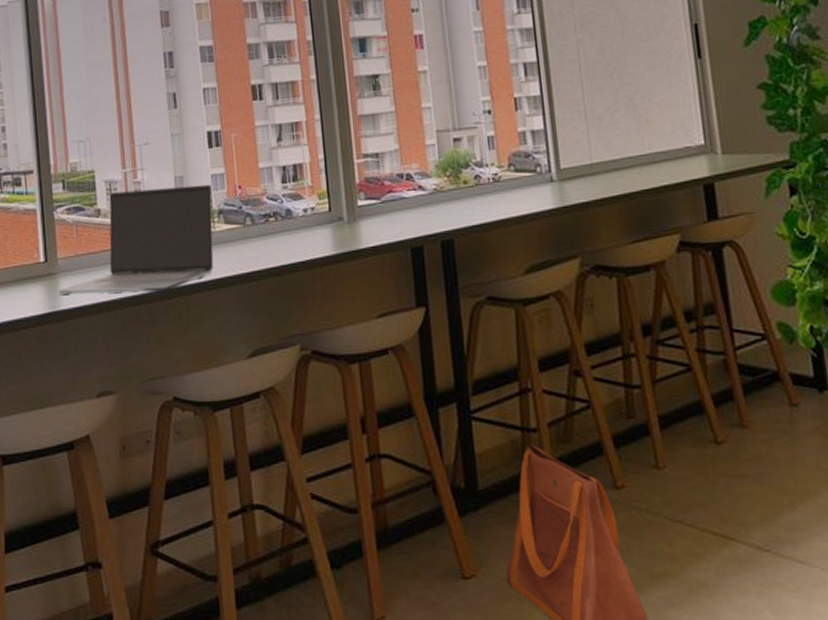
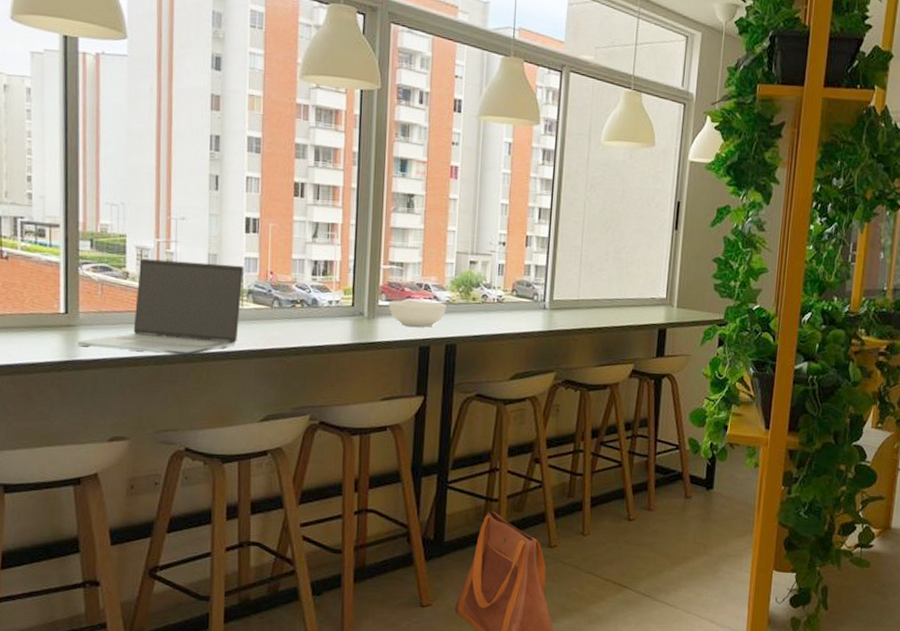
bowl: none [368,192,436,226] -> present [388,300,448,327]

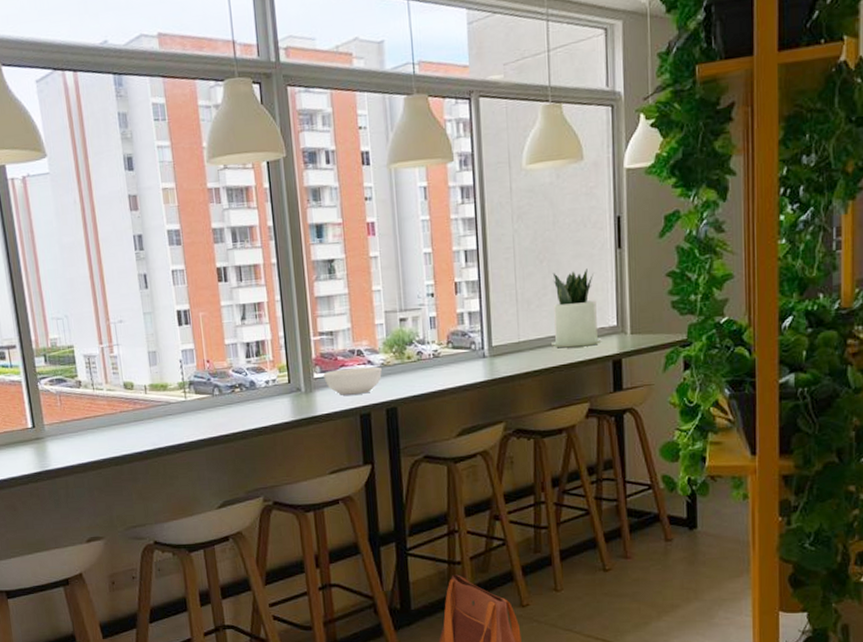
laptop: present [77,258,244,355] -> none [47,359,186,456]
planter: none [607,242,652,313] -> present [551,268,602,349]

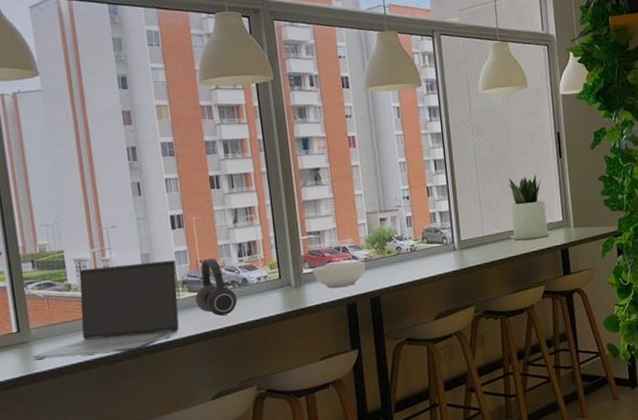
laptop: none [47,359,186,456] -> present [32,260,179,359]
headphones: none [202,358,245,422] -> present [195,258,238,317]

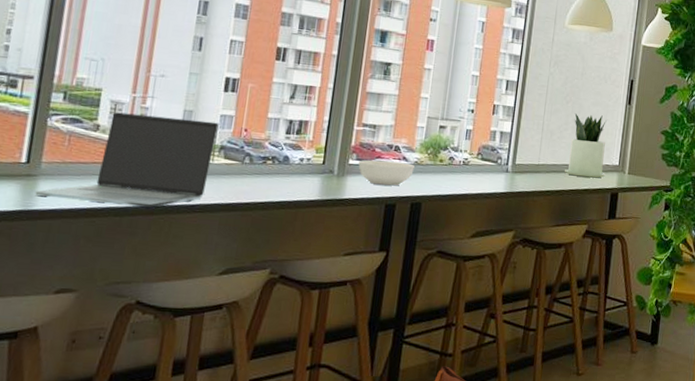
headphones: present [195,258,238,317] -> none [229,128,274,191]

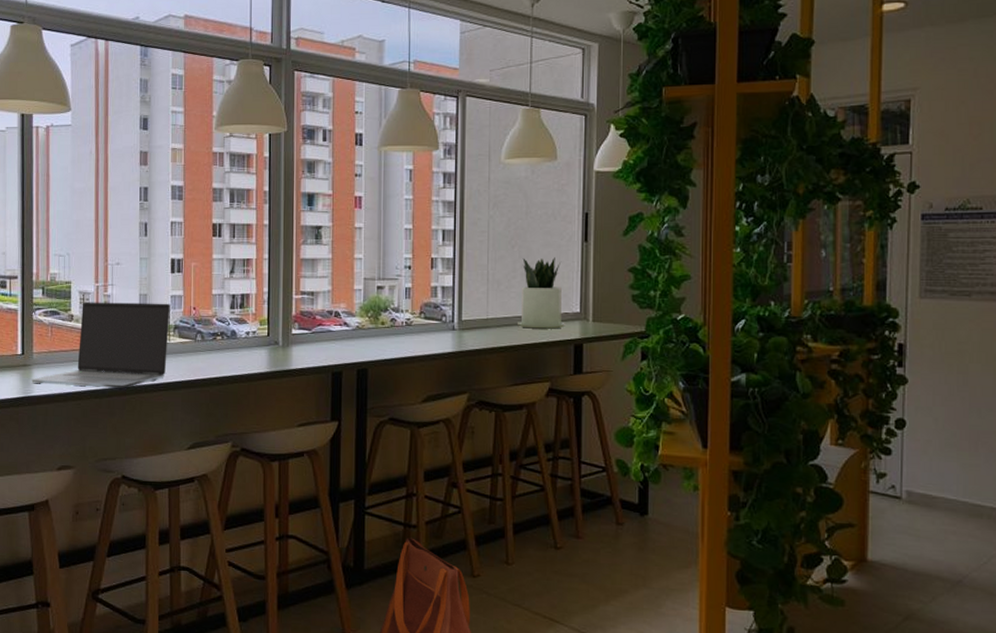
bowl: present [358,160,416,186] -> none [301,328,357,353]

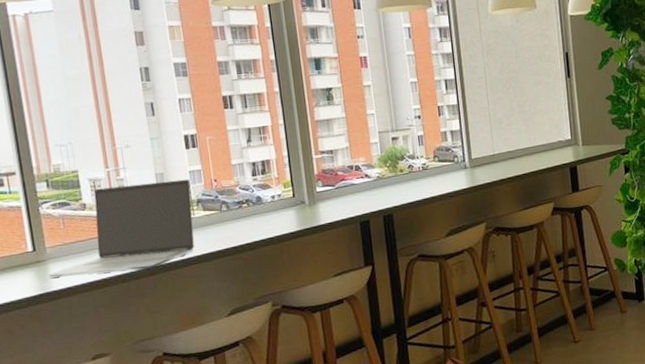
planter: present [518,257,565,329] -> none [518,94,560,159]

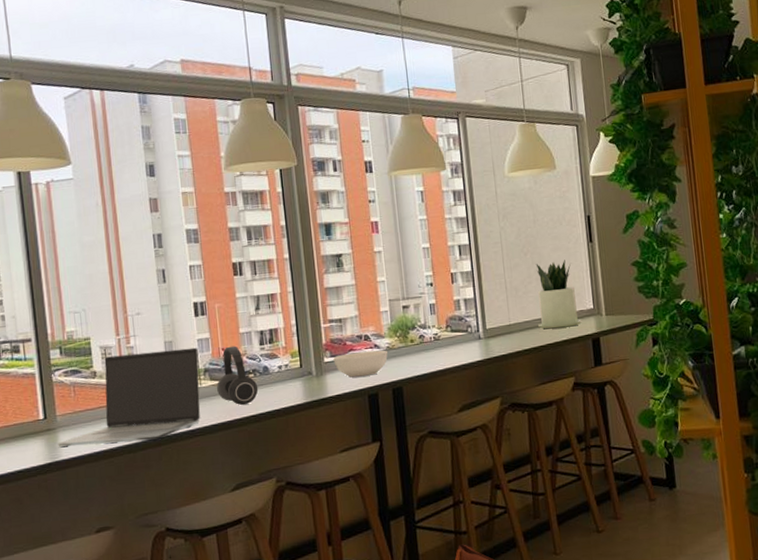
headphones: none [210,177,252,235] -> present [217,346,259,406]
bowl: none [325,179,379,206] -> present [333,350,388,378]
planter: none [518,94,560,159] -> present [535,260,582,330]

